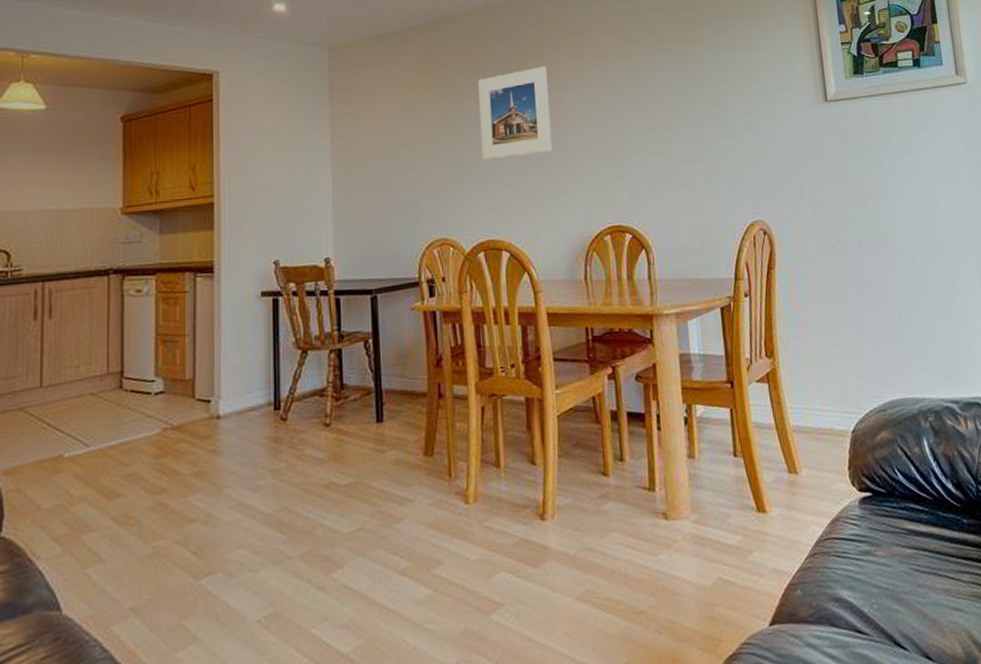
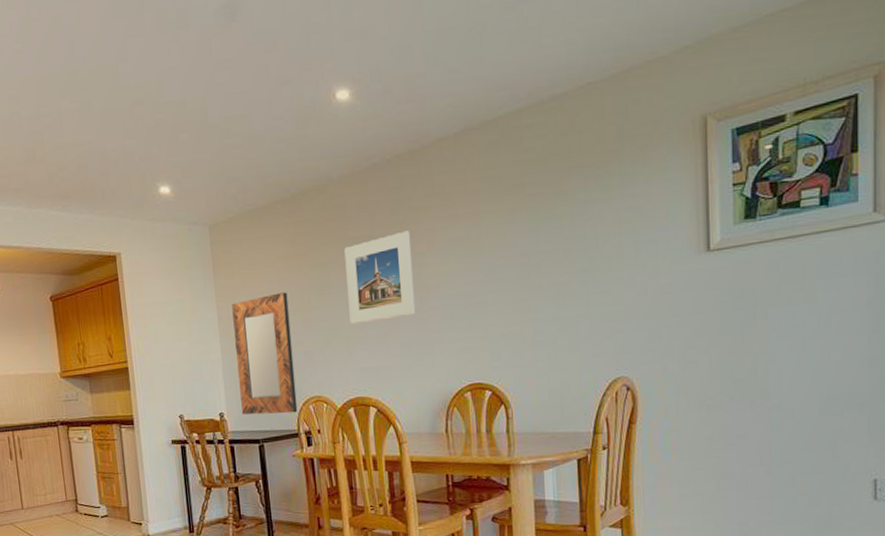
home mirror: none [349,123,420,261] -> present [232,292,298,415]

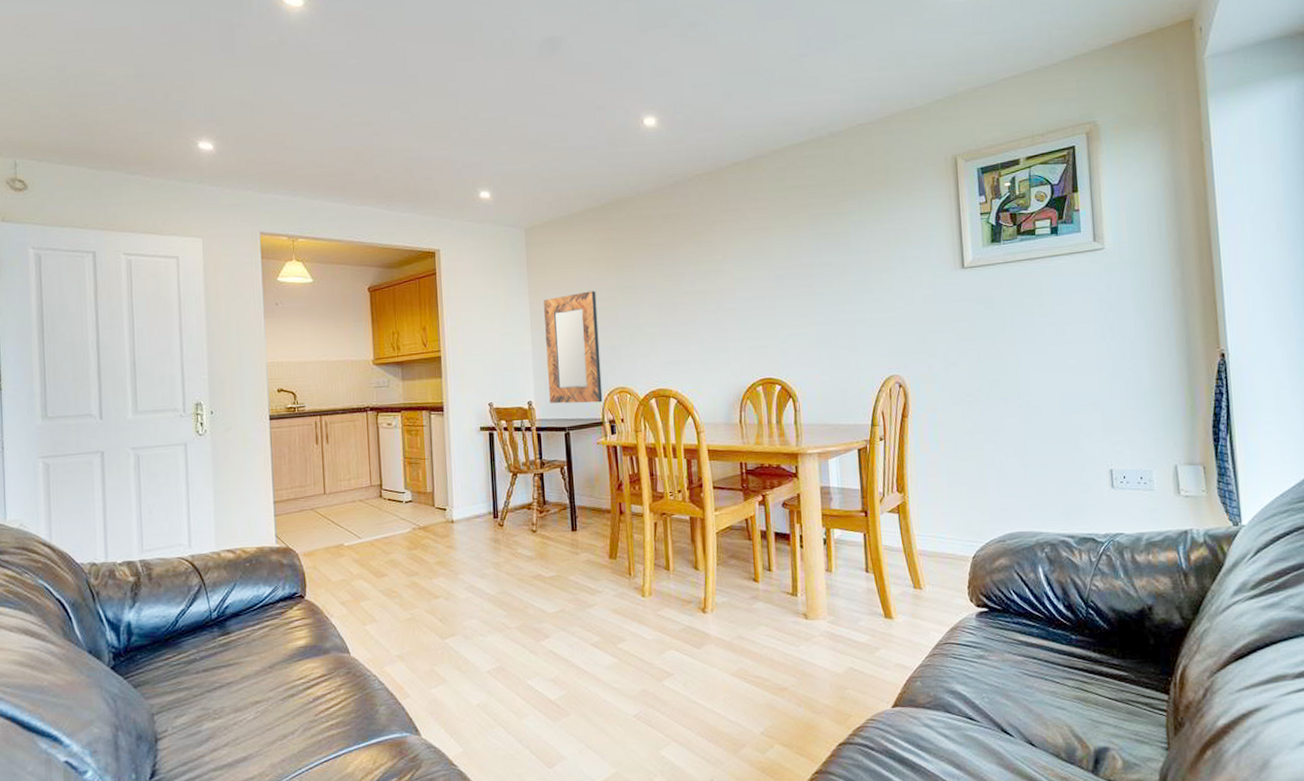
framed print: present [344,230,415,325] -> none [649,240,712,322]

